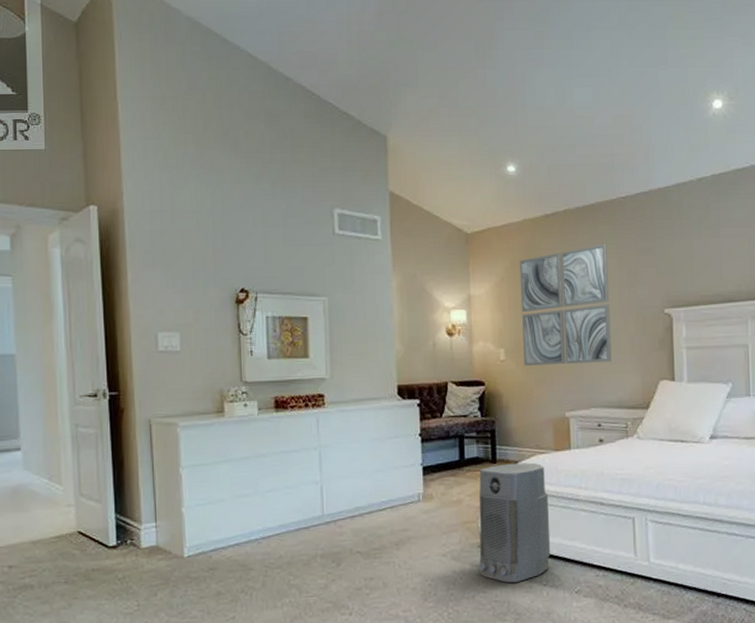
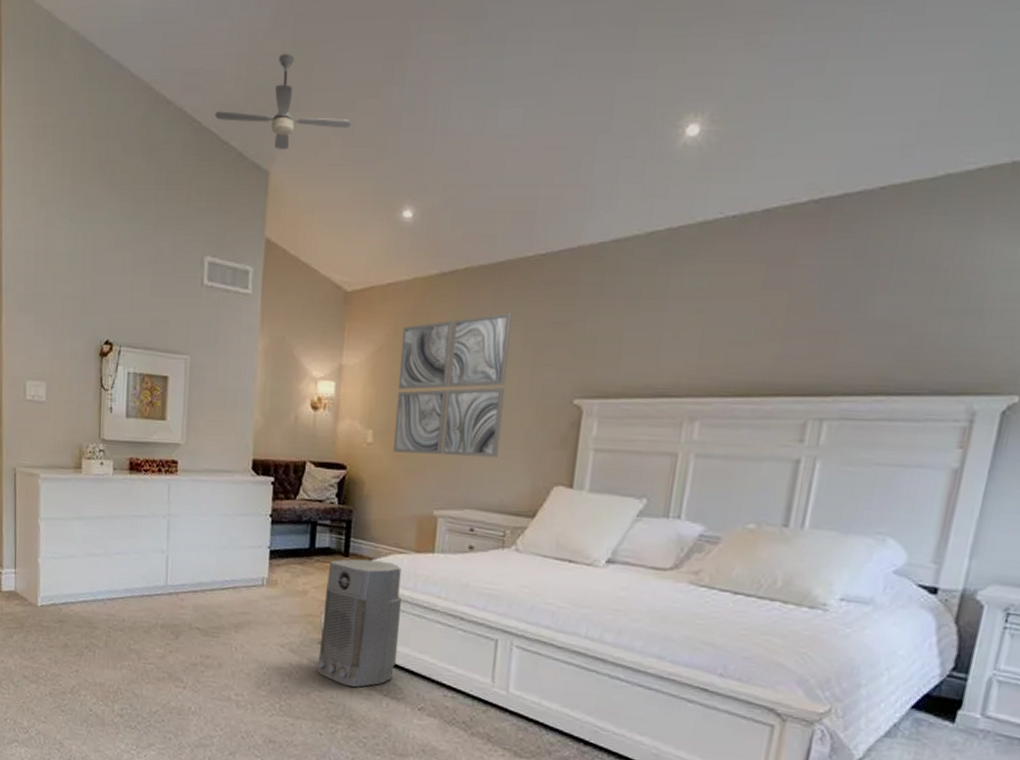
ceiling fan: none [331,41,455,118] -> present [214,53,352,149]

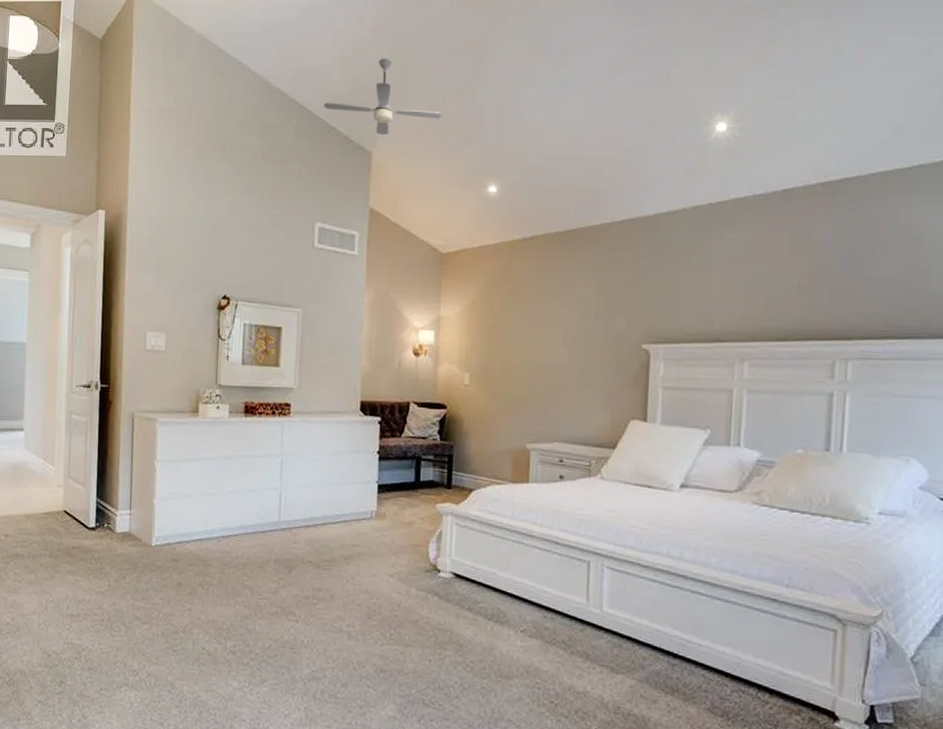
air purifier: present [316,559,402,688] -> none [424,490,501,613]
wall art: present [393,312,512,458] -> none [488,271,586,396]

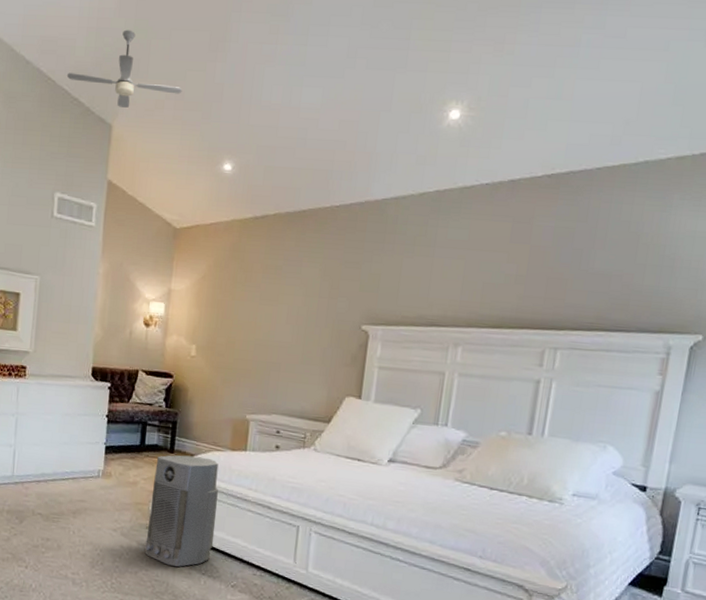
air purifier: none [424,490,501,613] -> present [144,455,219,567]

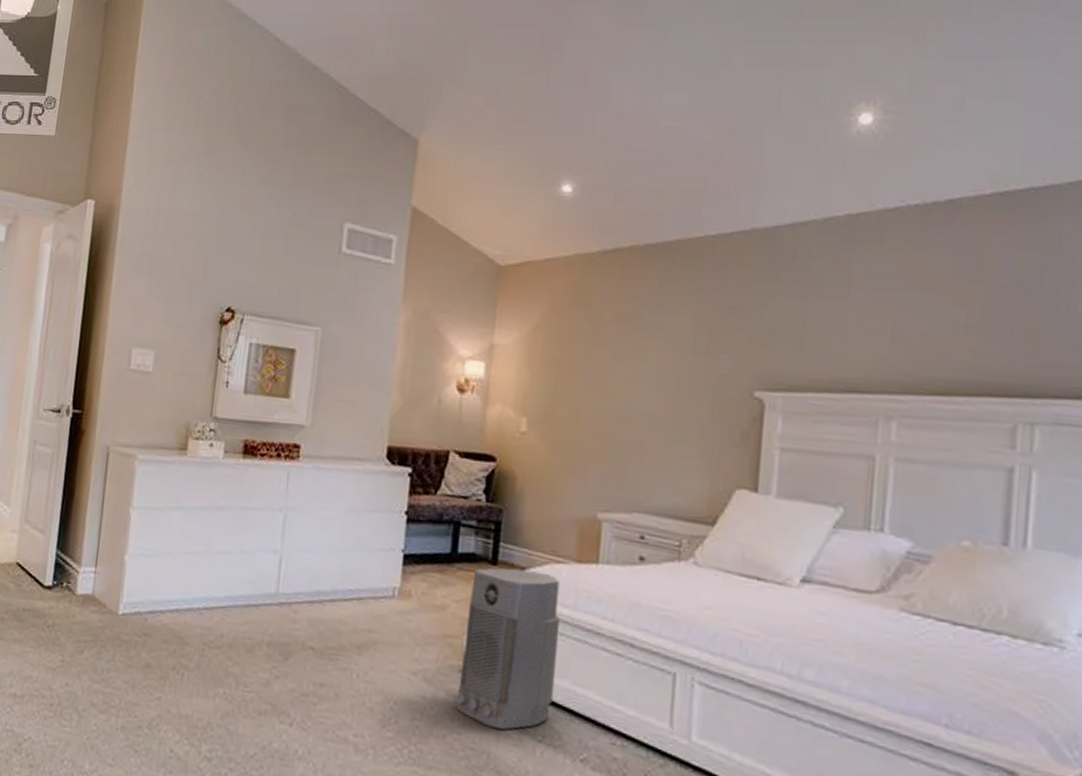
ceiling fan: present [66,29,183,108] -> none [362,27,508,119]

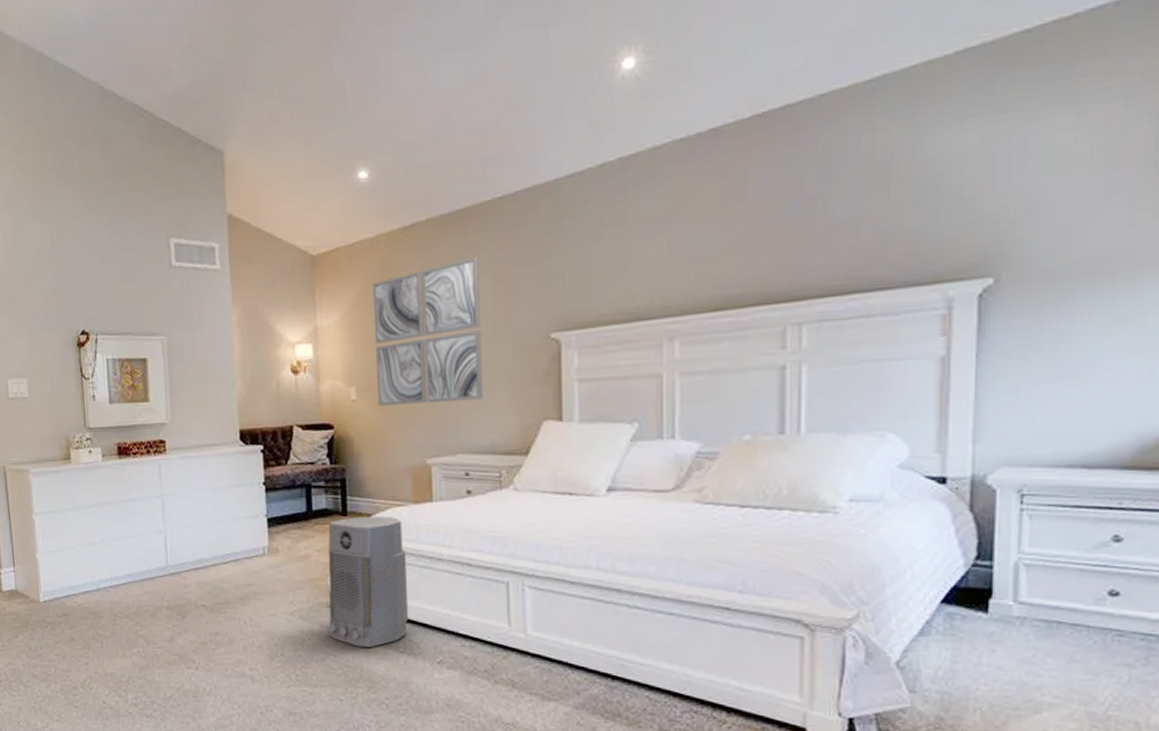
wall art: none [550,295,682,454] -> present [372,256,483,406]

